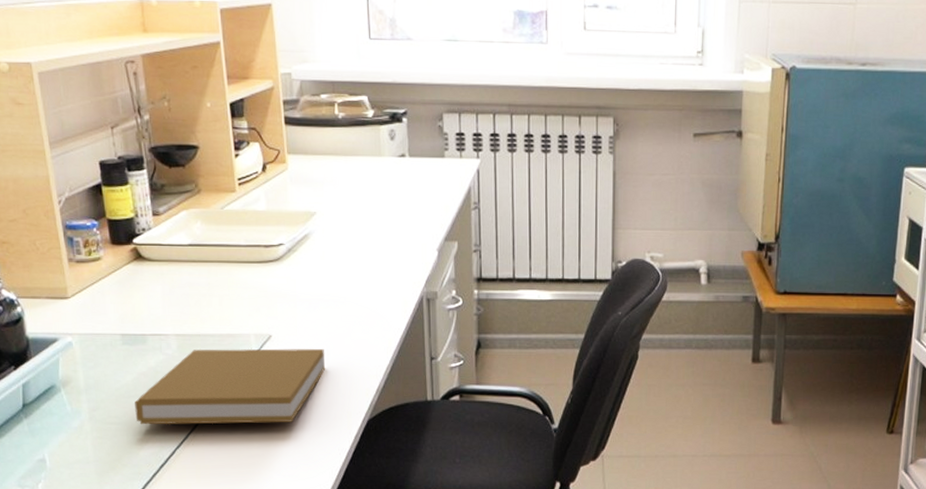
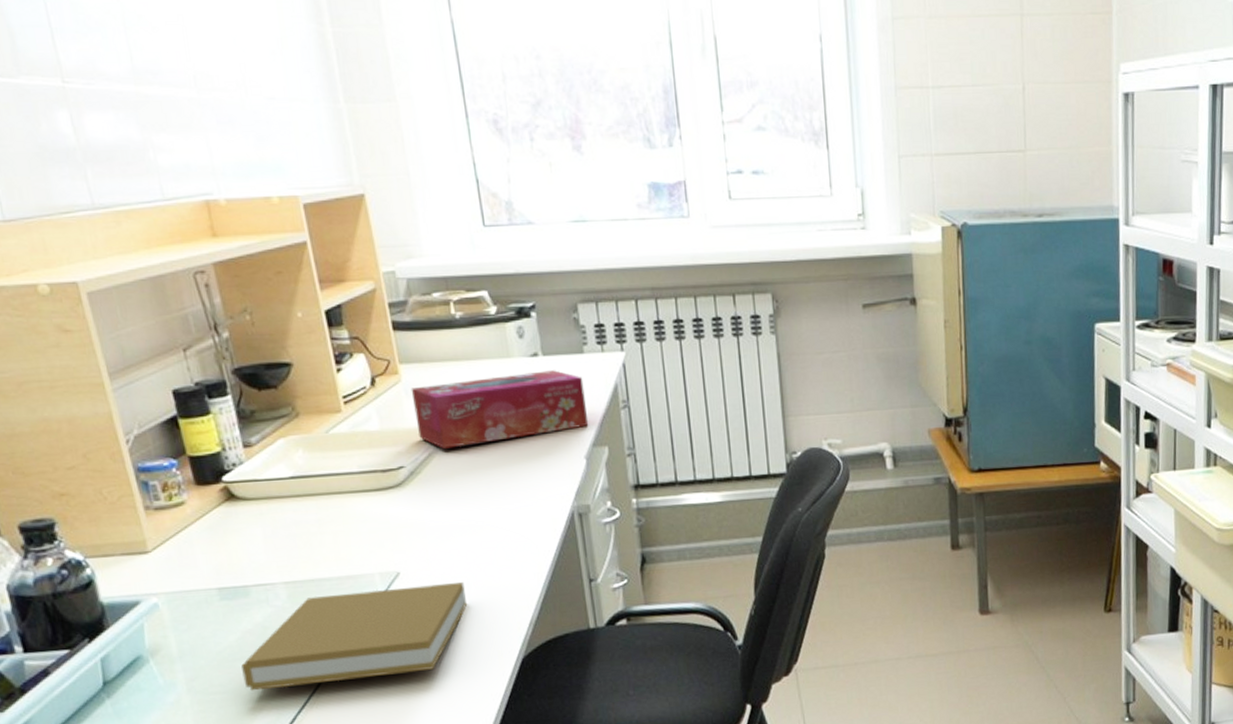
tissue box: none [295,170,443,231] -> present [411,370,589,449]

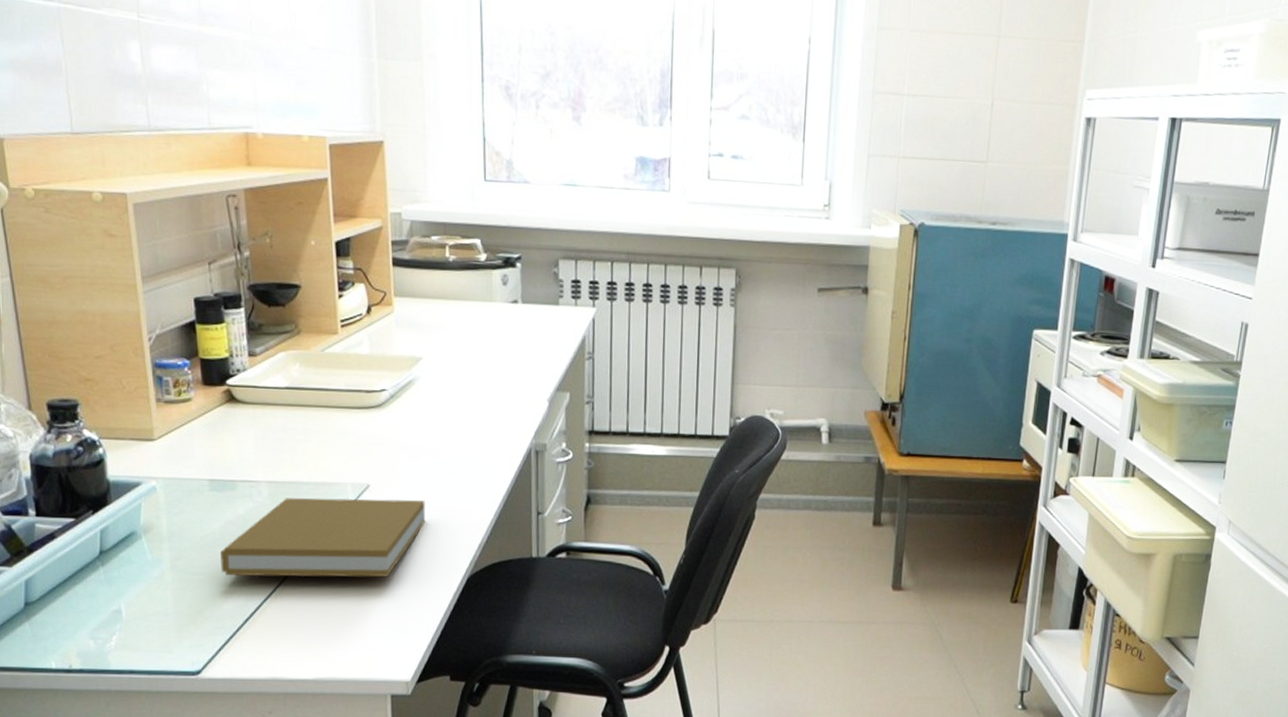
tissue box: present [411,370,589,449] -> none [401,317,555,378]

